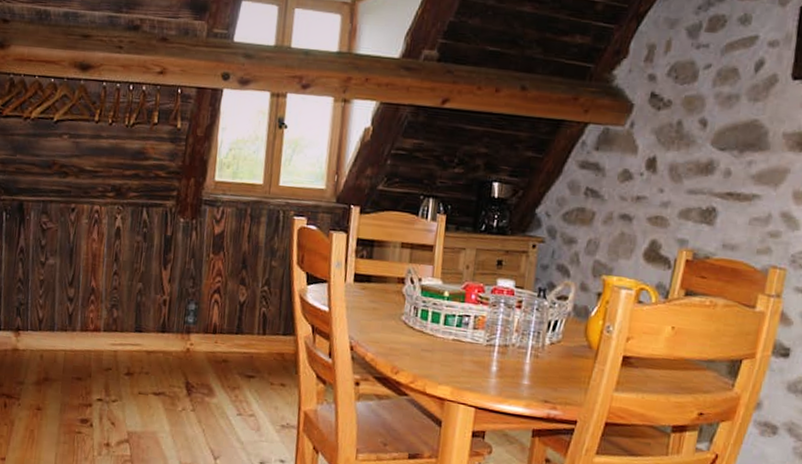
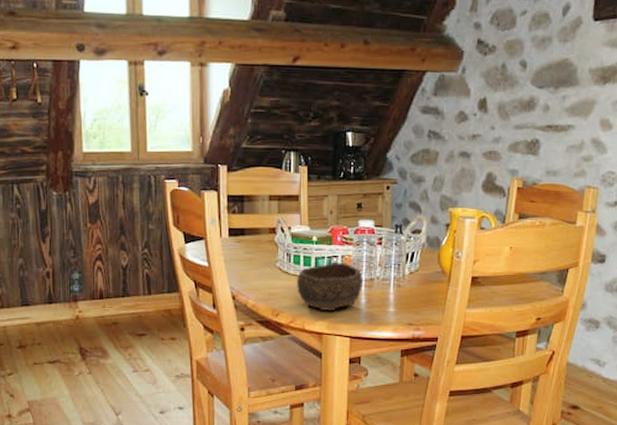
bowl: none [421,322,496,376] -> present [297,263,363,311]

